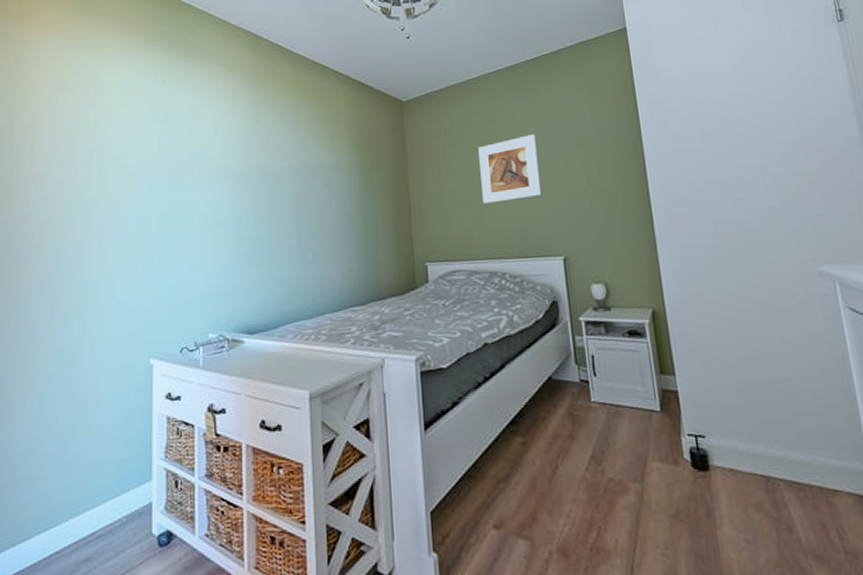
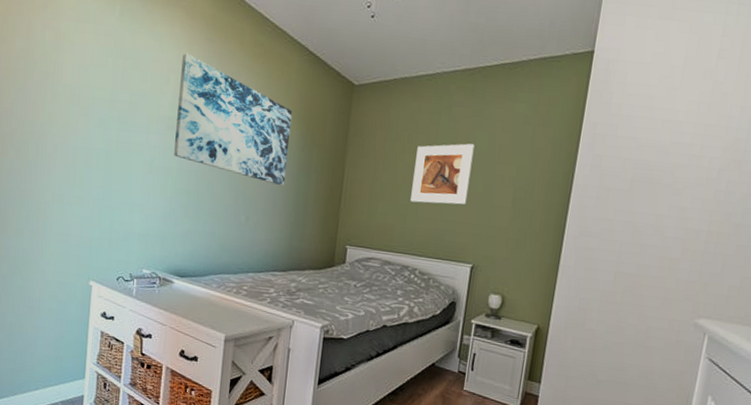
wall art: none [228,104,349,214] -> present [174,53,293,185]

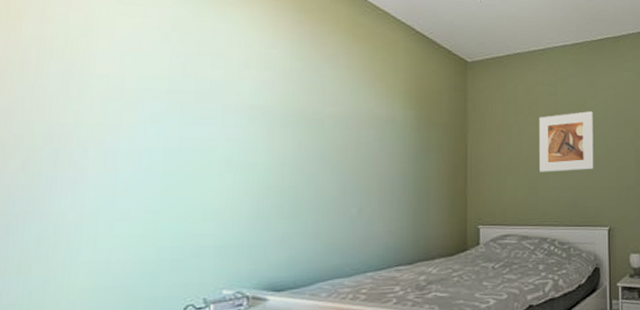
wall art: present [174,53,293,185] -> none [260,35,403,169]

